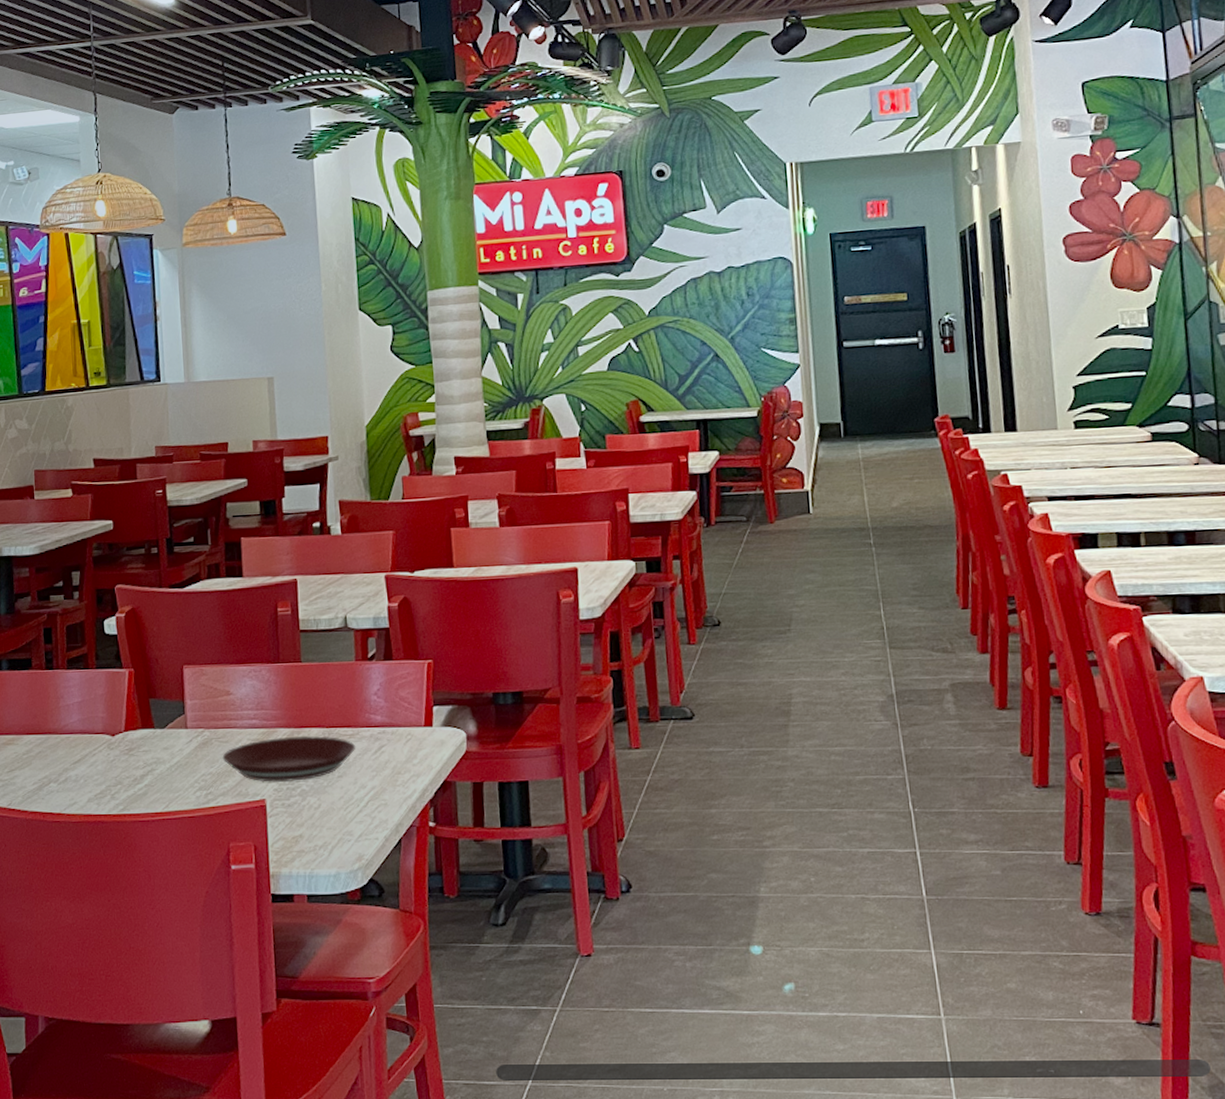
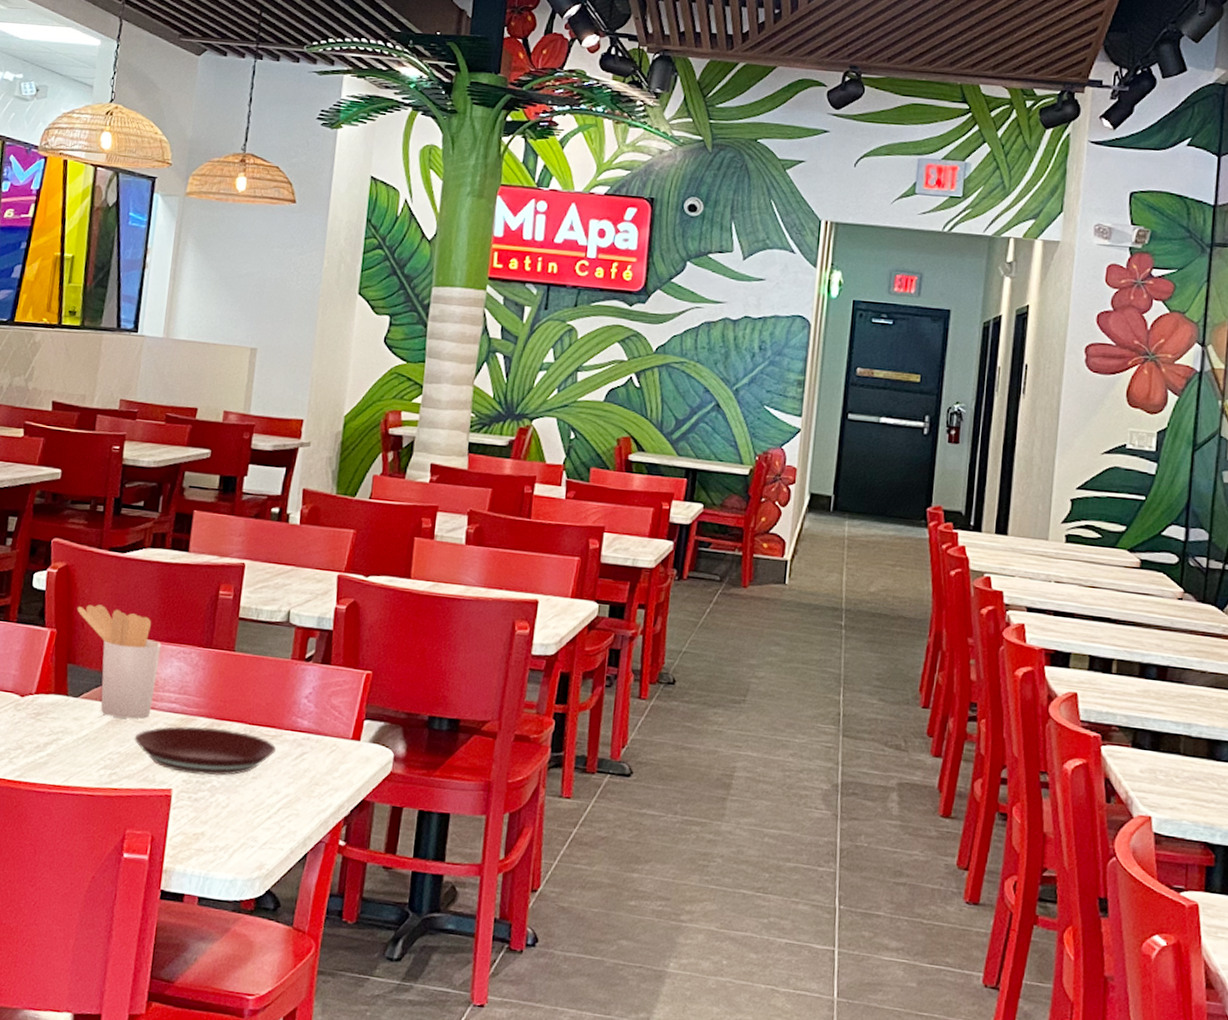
utensil holder: none [149,639,234,741] -> present [76,604,161,719]

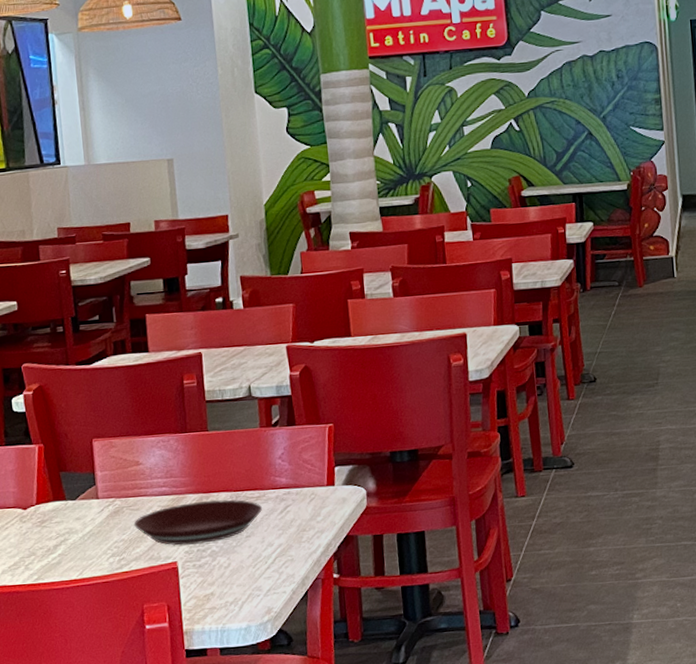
utensil holder: present [76,604,161,719] -> none [57,414,145,510]

